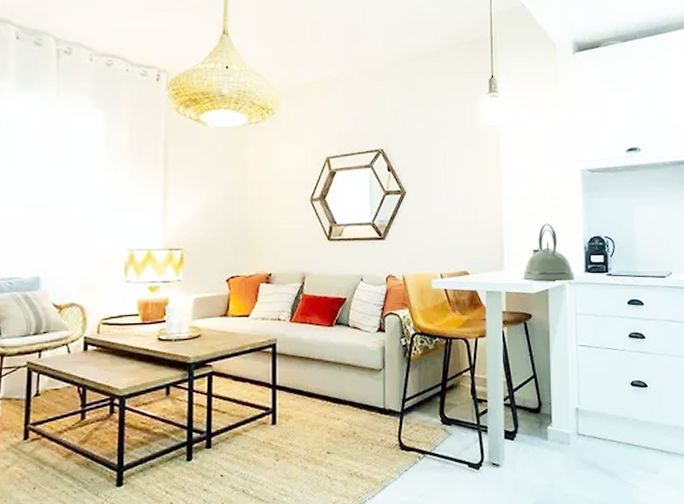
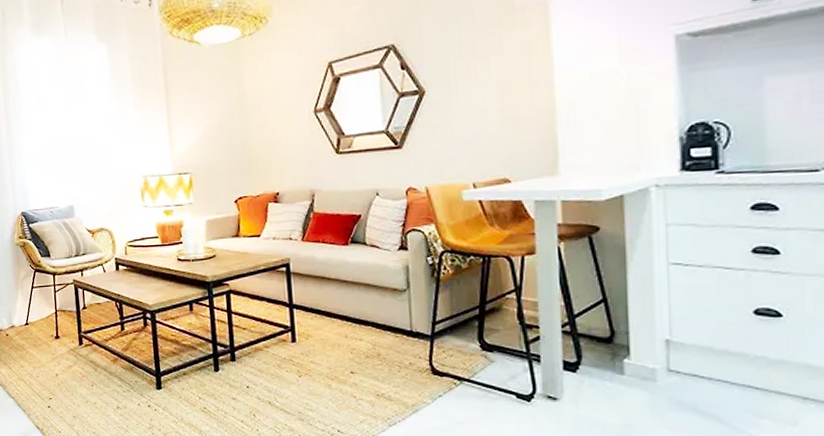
kettle: present [522,223,576,282] -> none [585,111,666,186]

